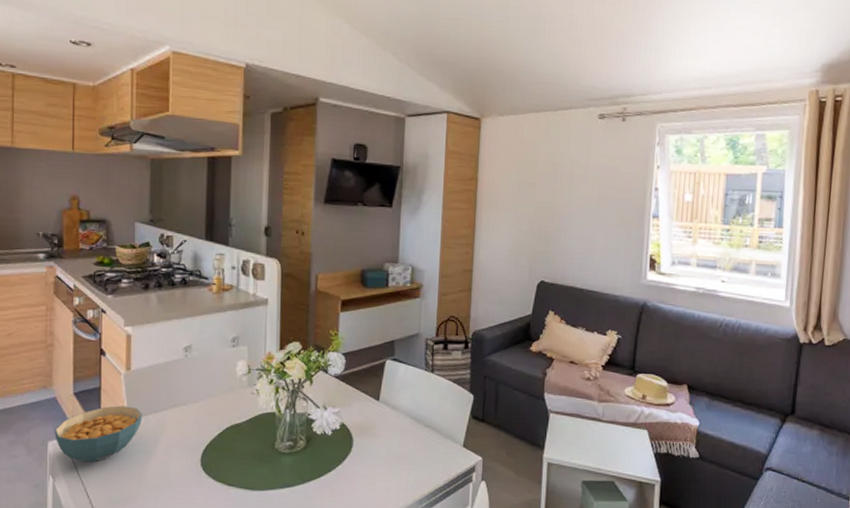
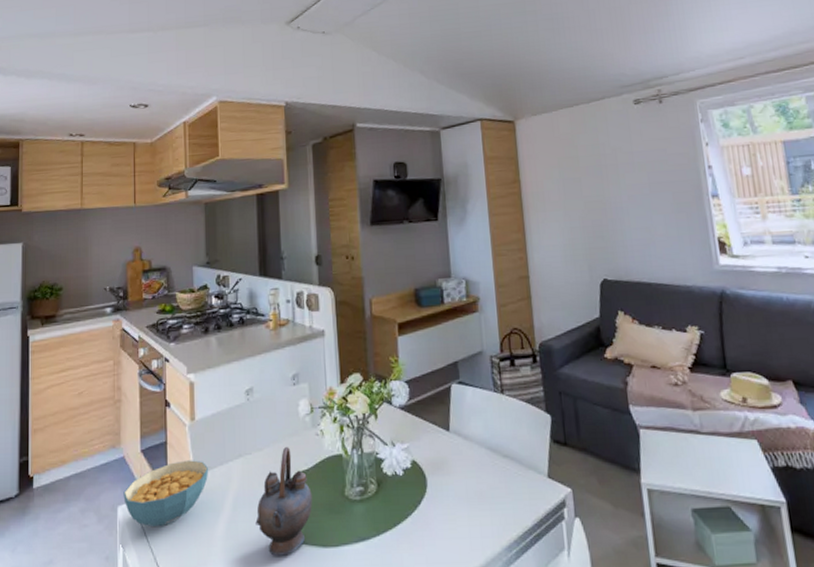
teapot: none [187,401,243,495] -> present [255,446,312,556]

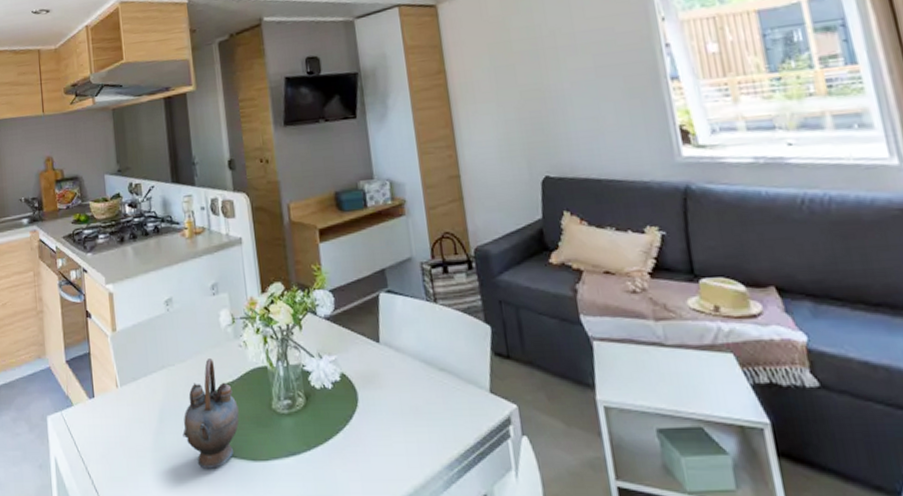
cereal bowl: present [123,460,209,526] -> none [52,371,134,436]

